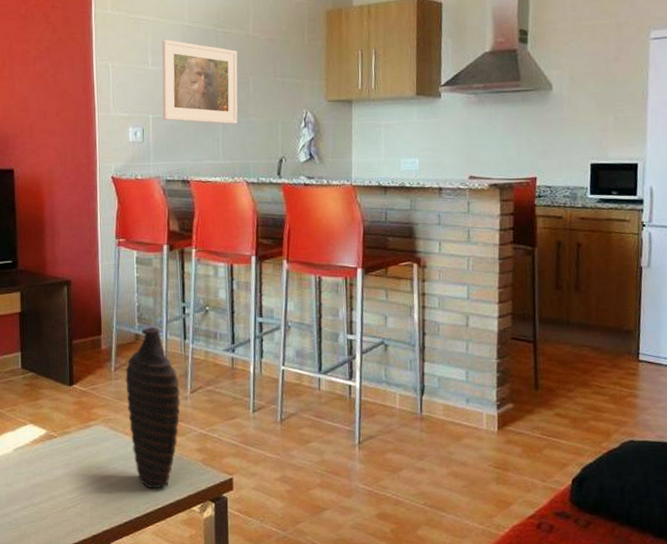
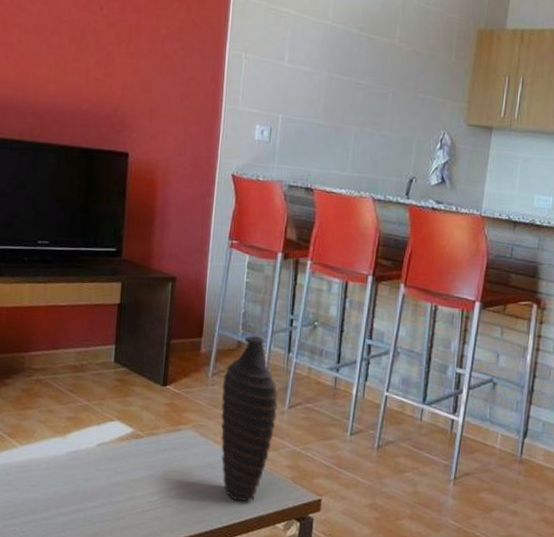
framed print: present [162,39,238,124] -> none [293,36,380,136]

